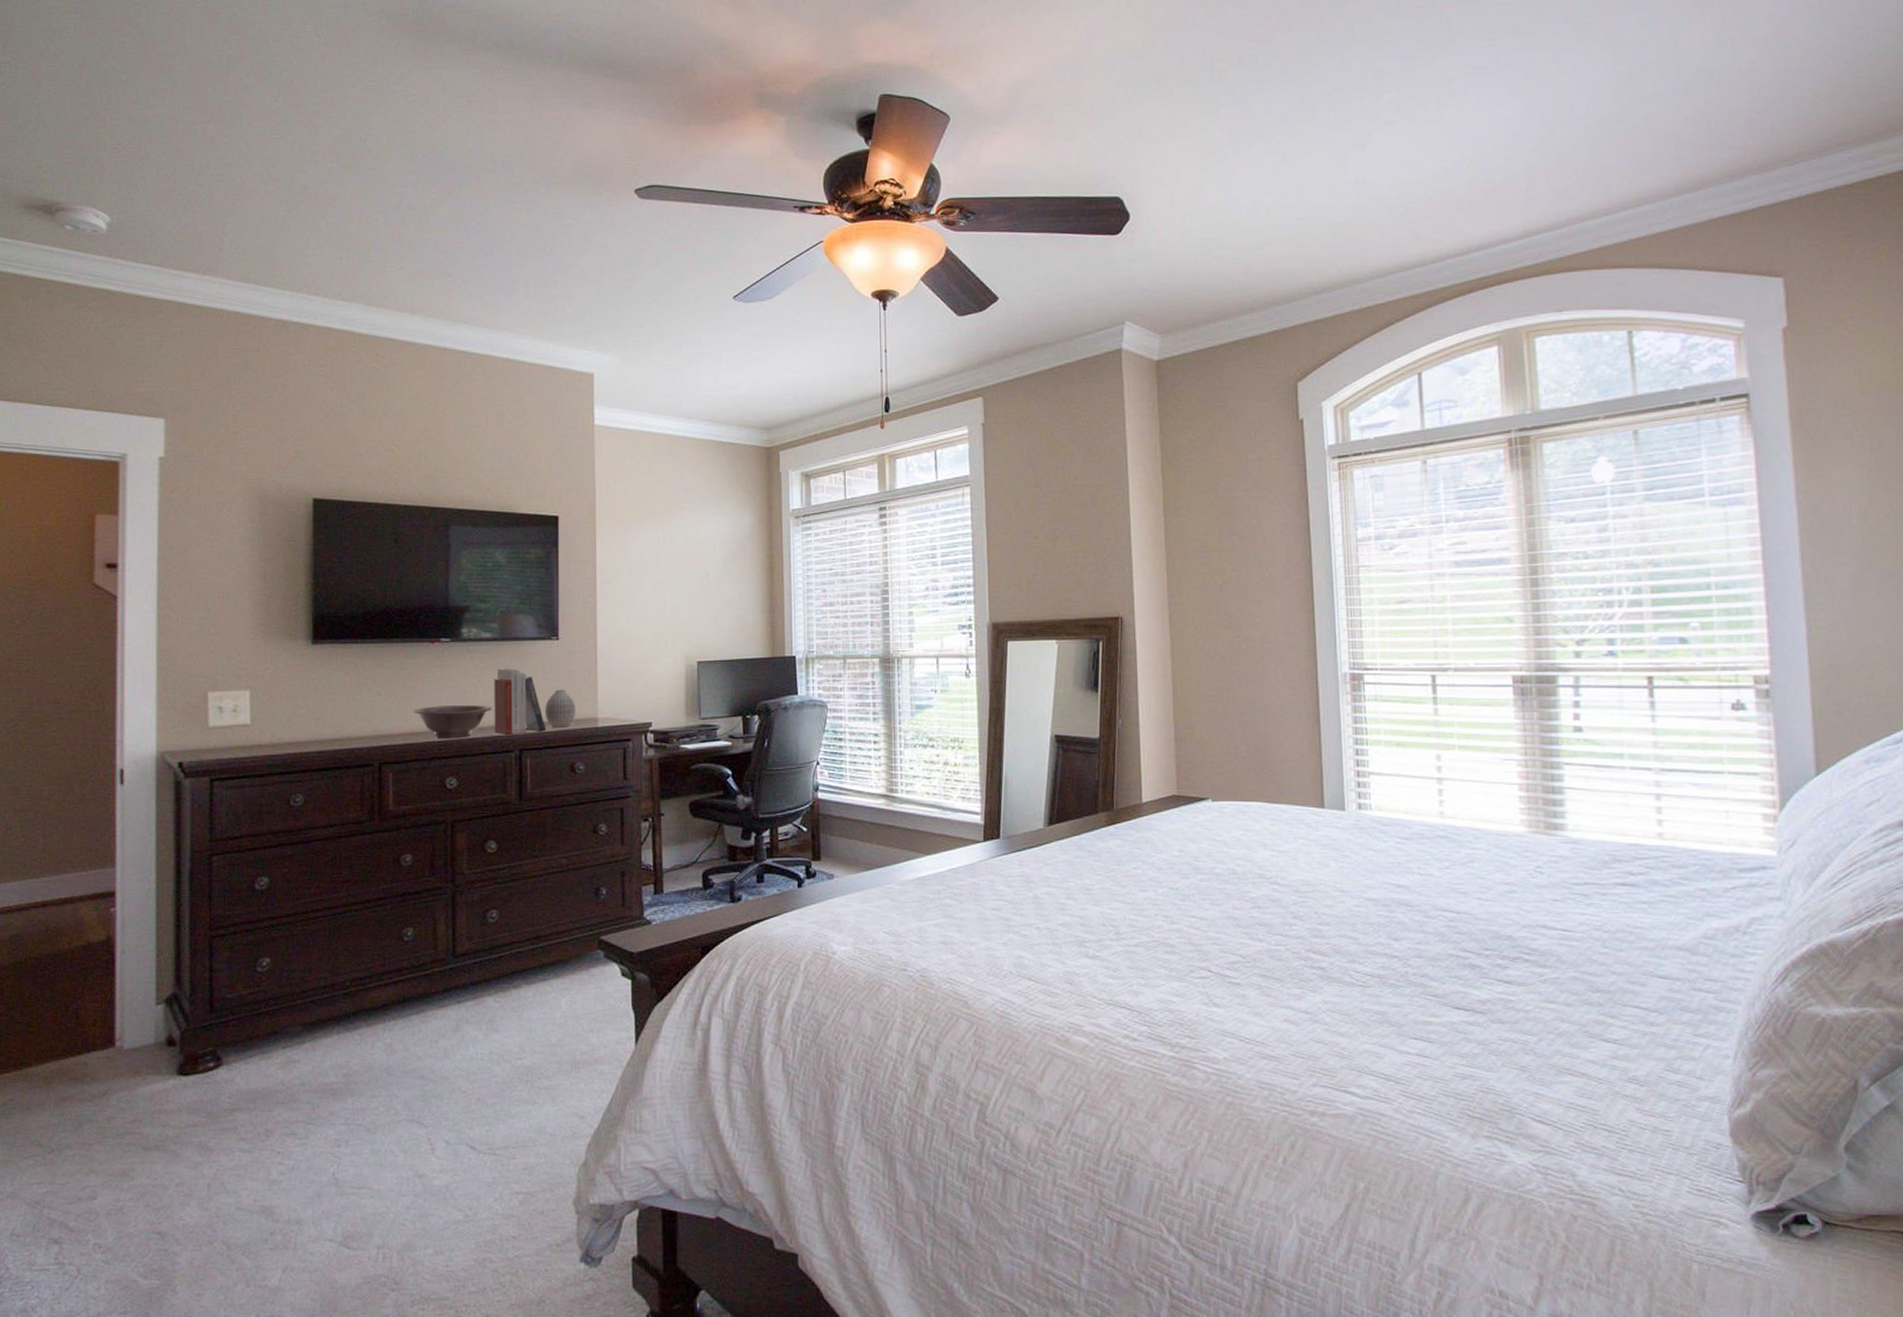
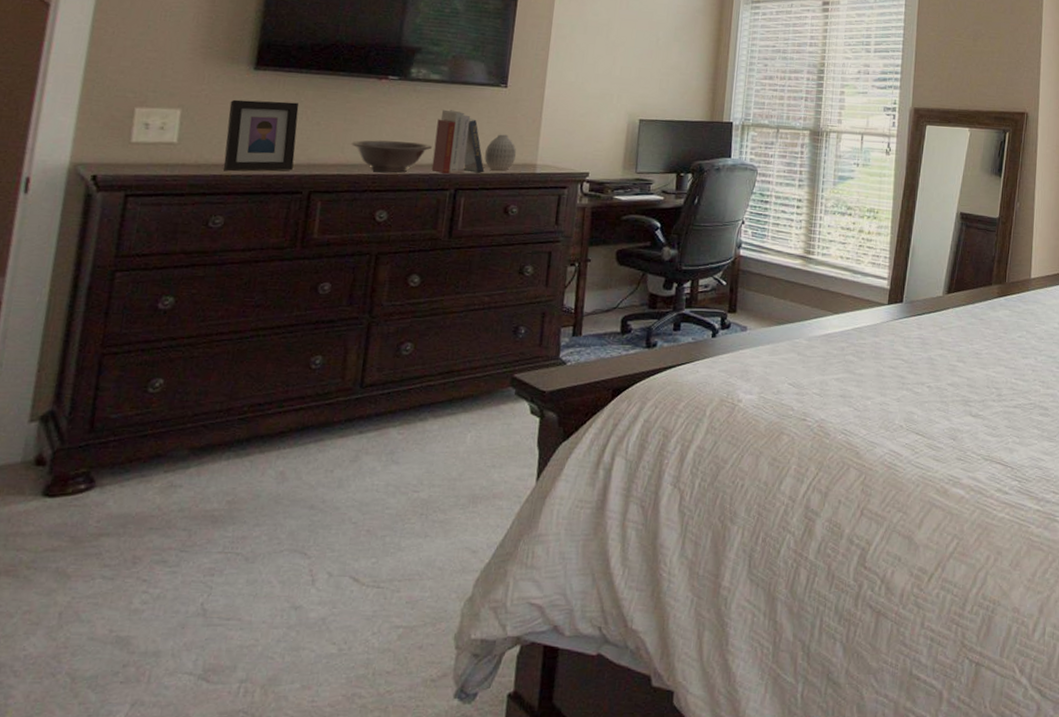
picture frame: none [294,674,361,749] -> present [223,99,299,172]

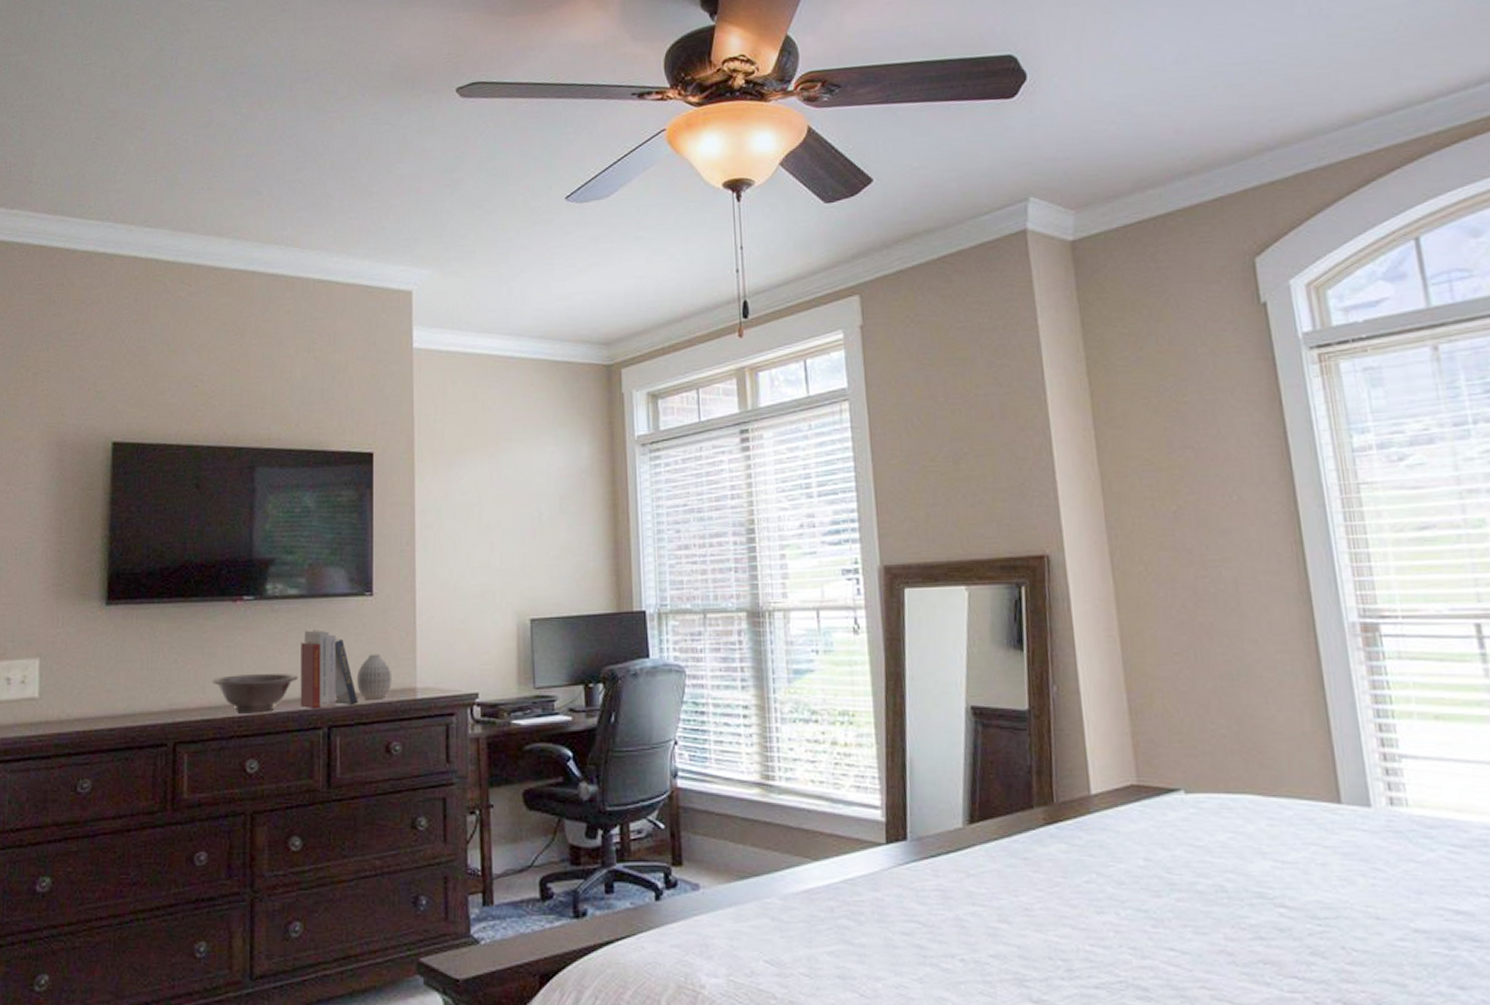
picture frame: present [223,99,299,172] -> none [85,638,156,726]

